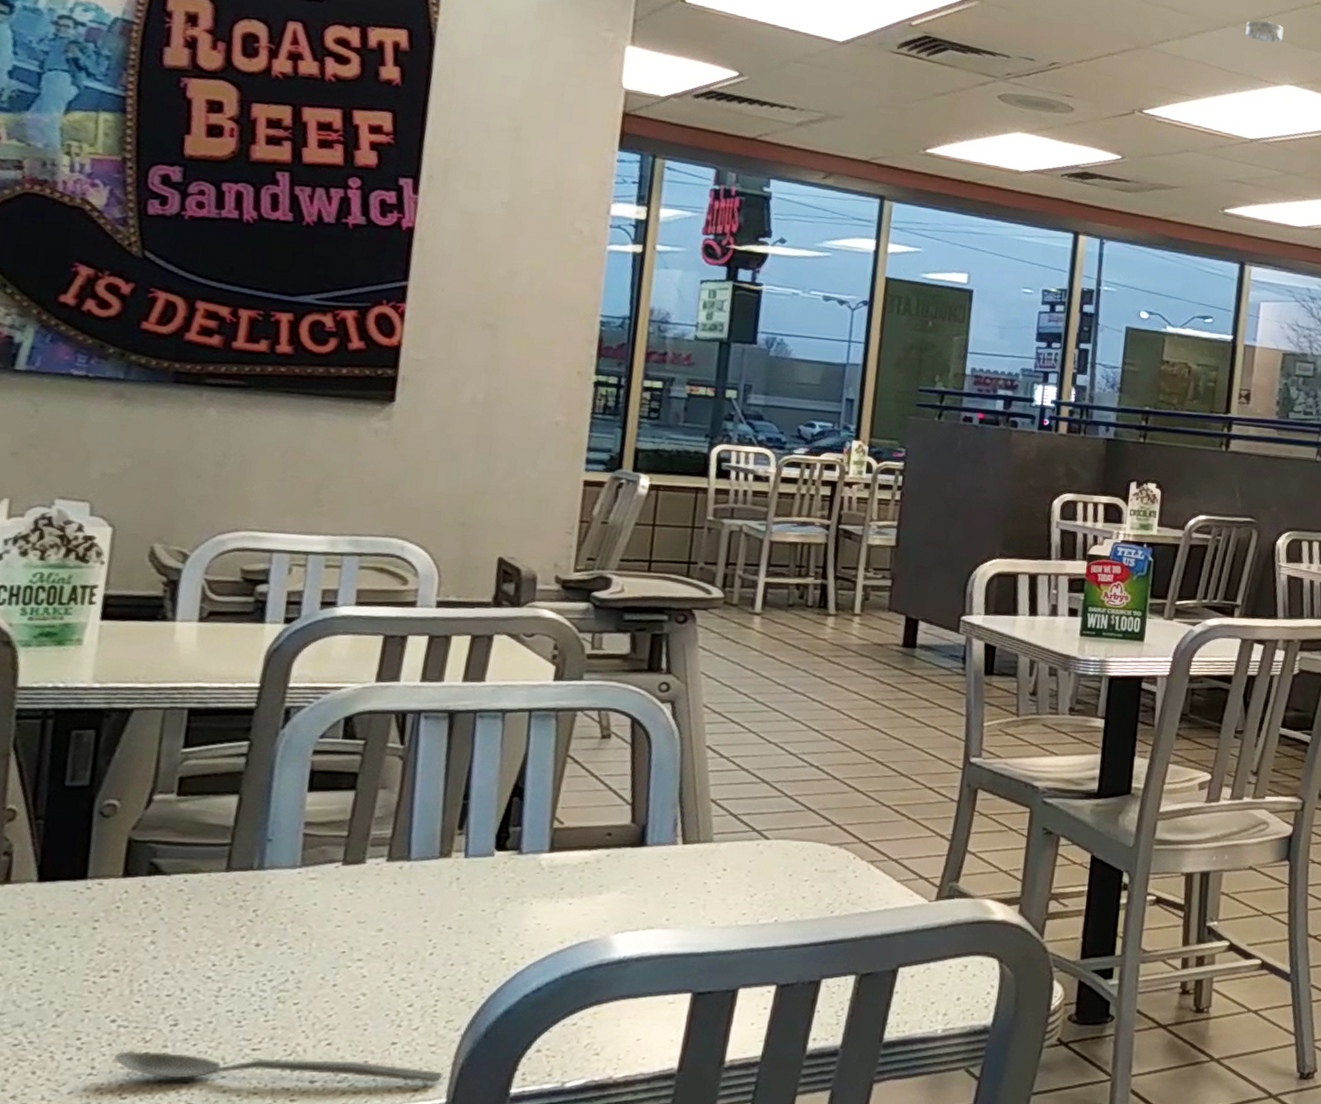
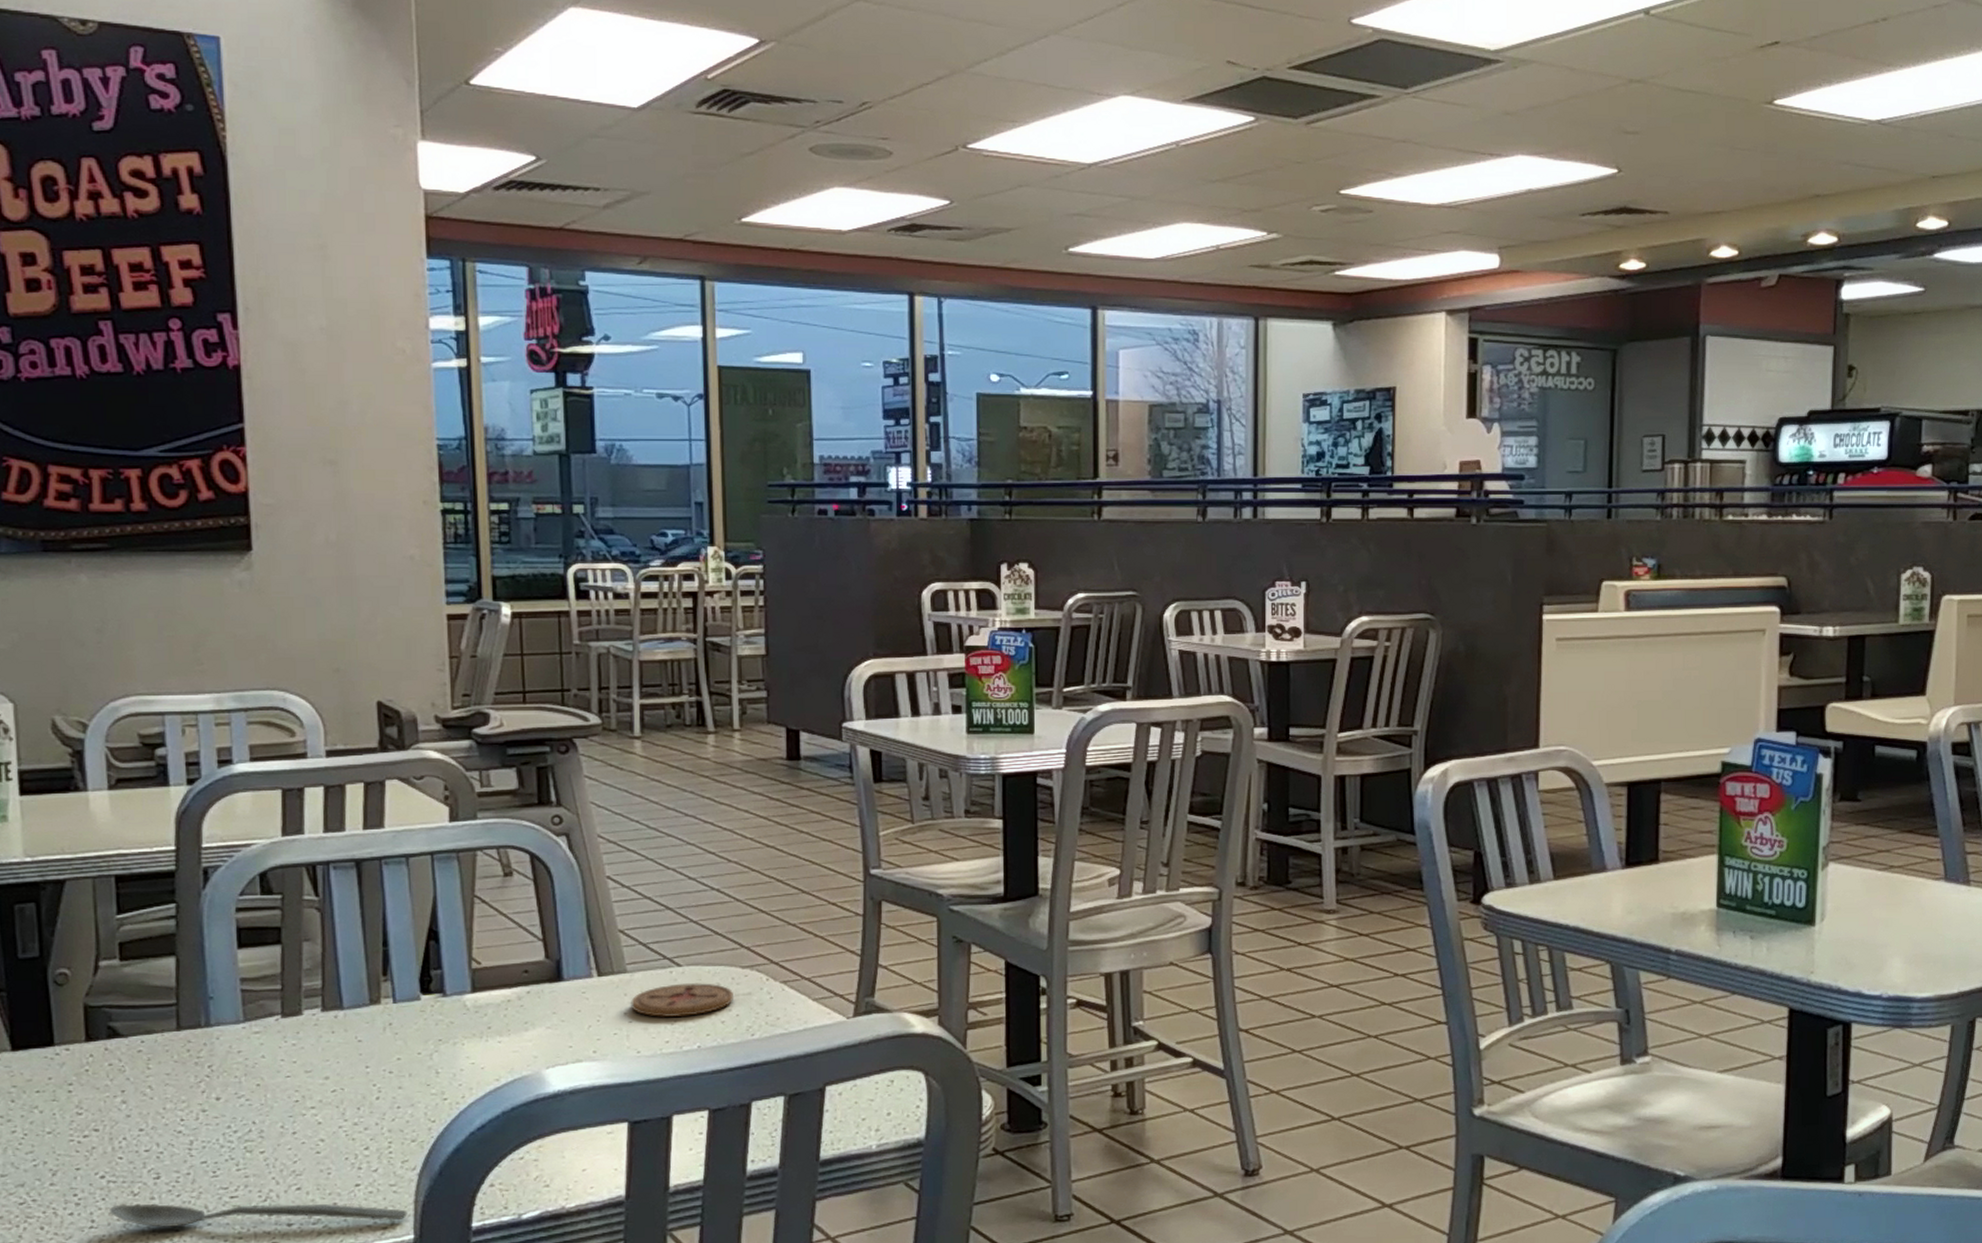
coaster: none [712,856,818,891] -> present [631,983,733,1018]
smoke detector: present [1245,20,1284,43] -> none [1070,22,1112,49]

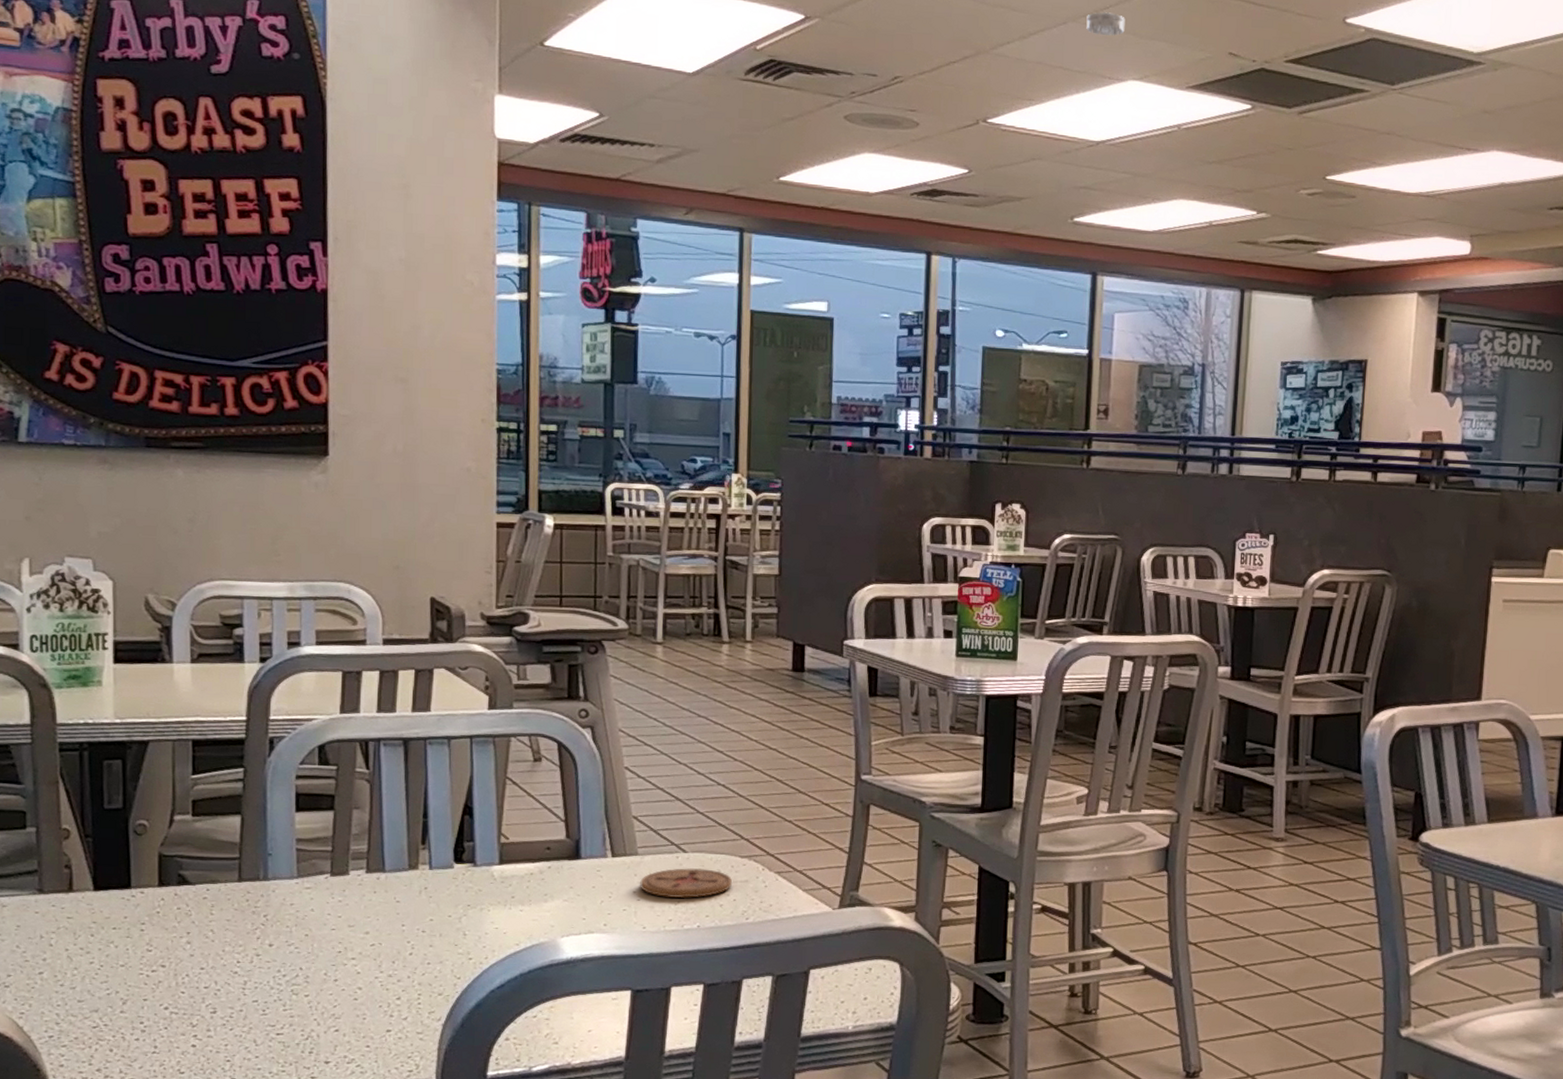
spoon: present [110,1204,408,1228] -> none [171,1034,431,1065]
smoke detector: none [1070,22,1112,49] -> present [1086,12,1125,36]

